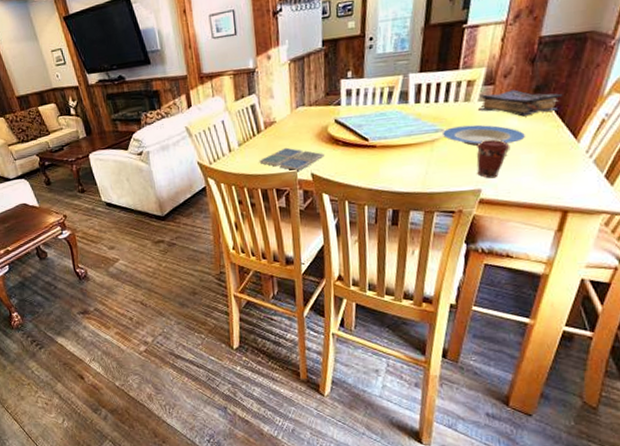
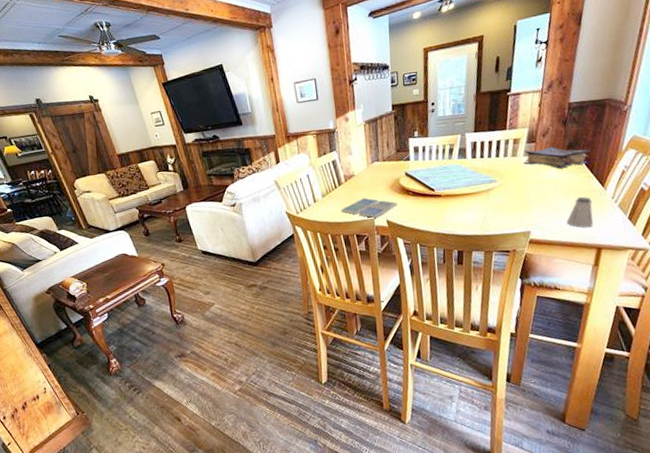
plate: present [441,124,525,147] -> none [495,176,563,195]
coffee cup: present [476,139,510,179] -> none [524,188,552,222]
saltshaker: none [526,149,561,187] -> present [566,196,594,228]

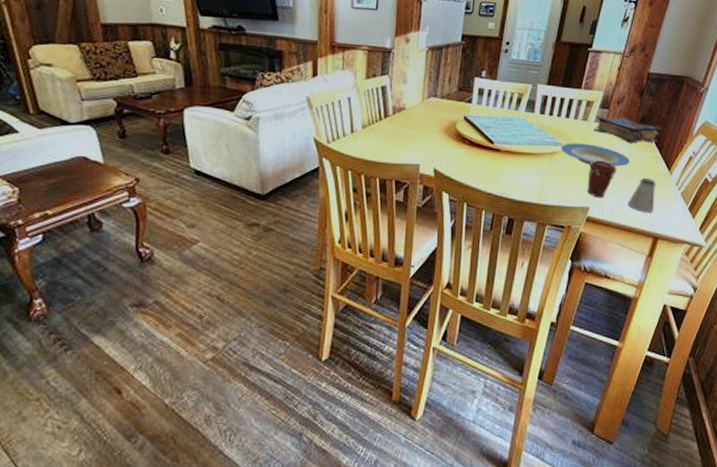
drink coaster: present [341,197,397,219] -> none [382,137,449,164]
plate: none [495,176,563,195] -> present [560,143,630,167]
coffee cup: none [524,188,552,222] -> present [587,160,617,198]

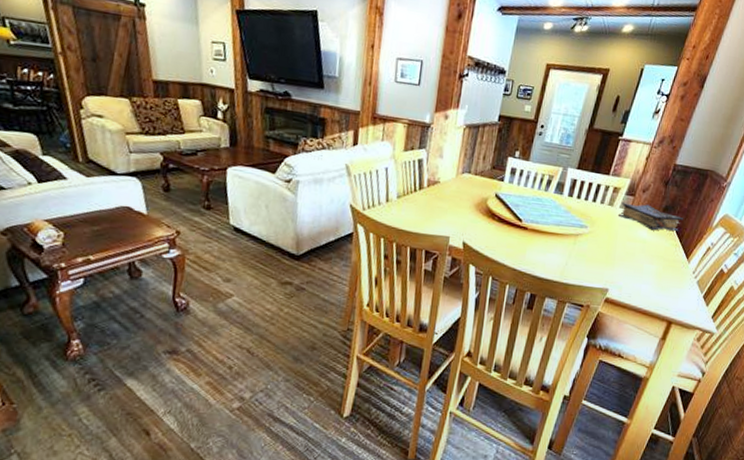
plate: present [560,143,630,167] -> none [585,226,651,252]
coffee cup: present [587,160,617,198] -> none [608,244,638,281]
saltshaker: present [627,177,656,213] -> none [645,264,674,299]

